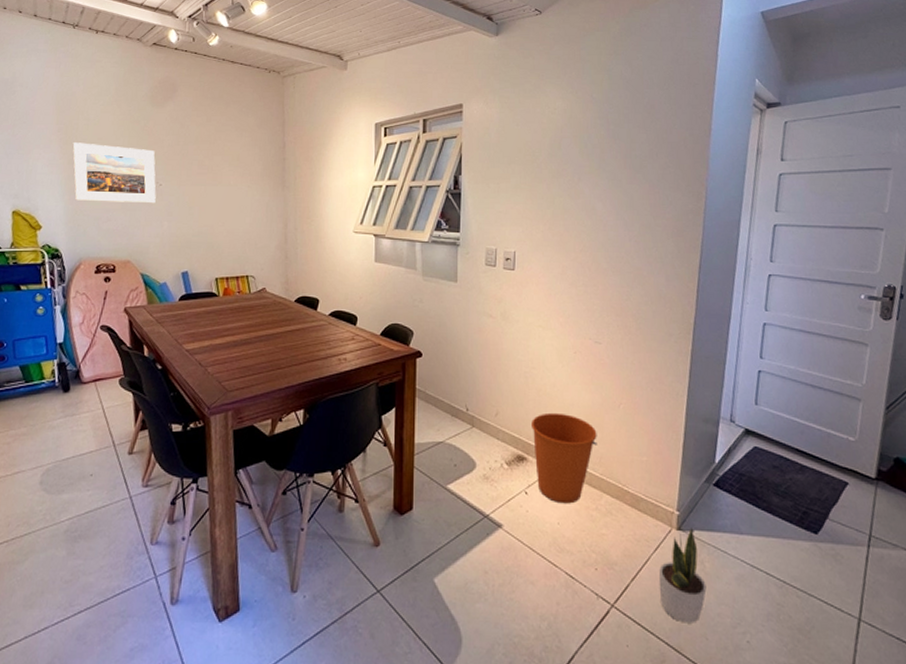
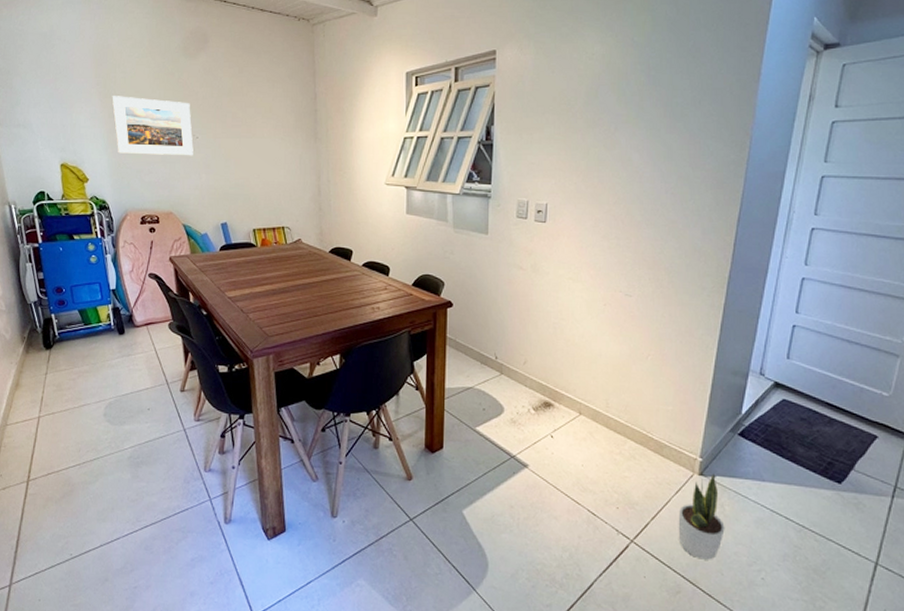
bucket: present [530,412,598,504] -> none [558,362,624,448]

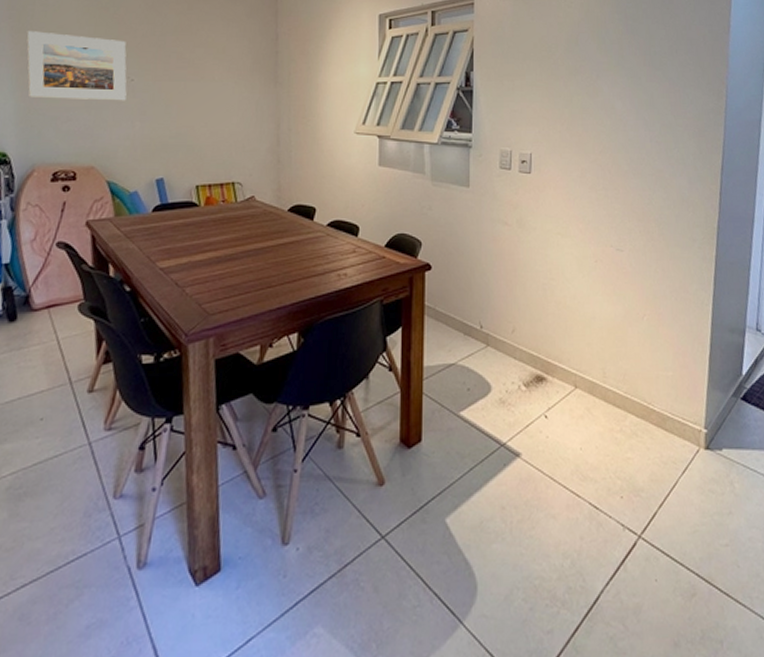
potted plant: present [678,472,725,560] -> none [687,444,737,551]

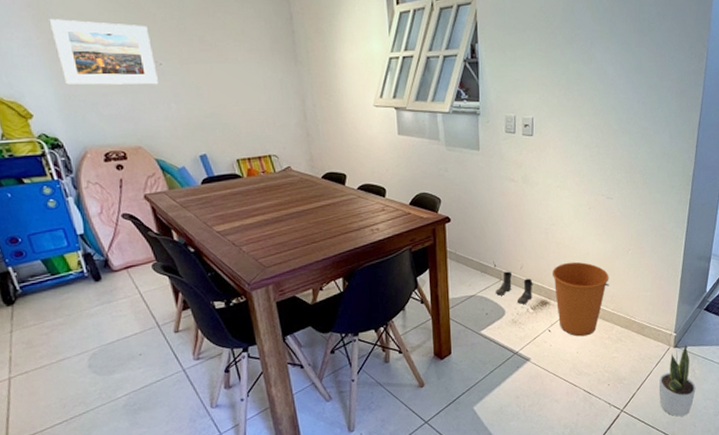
boots: none [479,335,527,379] -> present [494,271,533,304]
bucket: none [549,327,621,427] -> present [551,261,610,337]
potted plant: none [687,444,737,551] -> present [658,343,696,417]

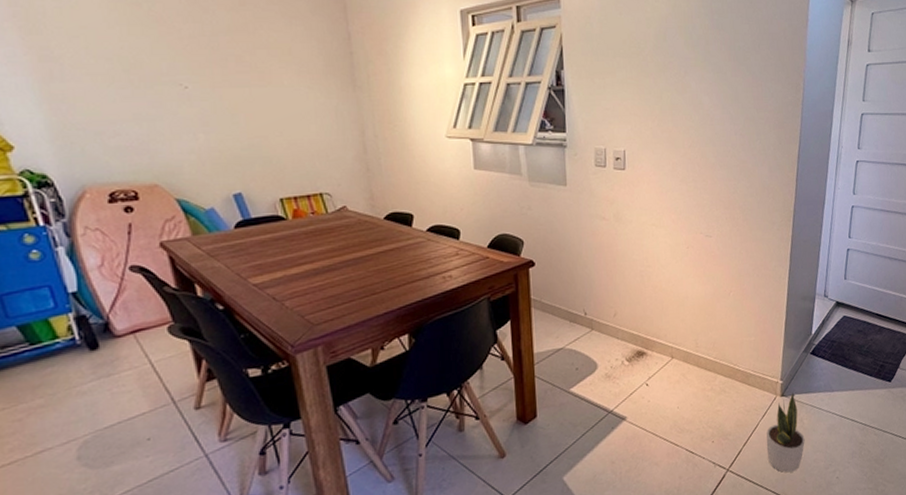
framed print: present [49,19,158,85] -> none [41,32,182,112]
boots: present [494,271,533,304] -> none [585,319,628,356]
bucket: present [551,261,610,337] -> none [648,306,711,390]

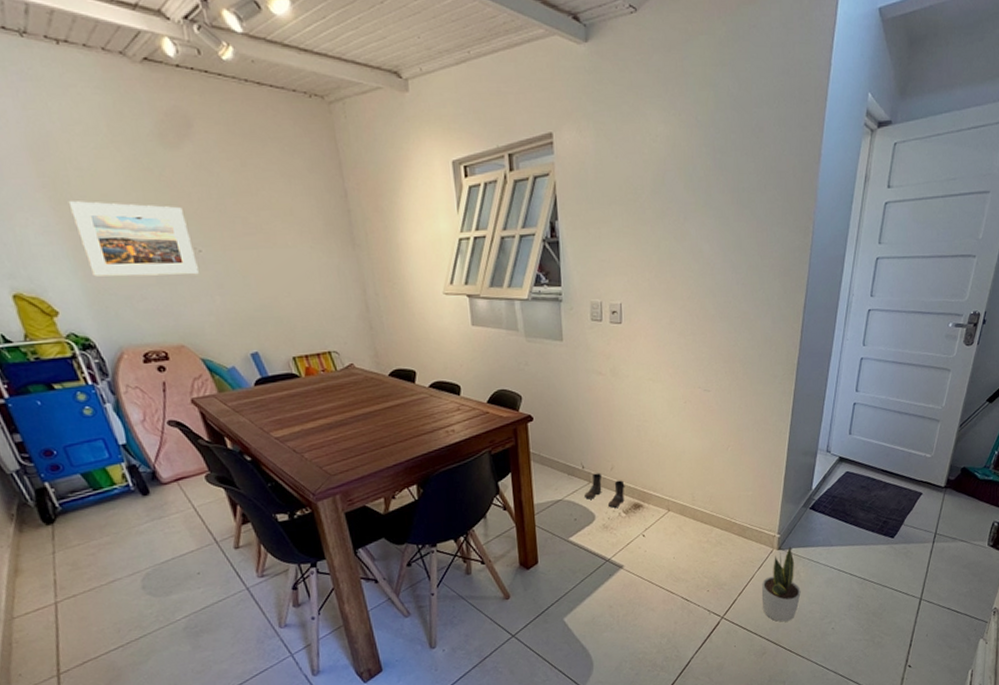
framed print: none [41,32,182,112] -> present [68,201,199,277]
boots: none [585,319,628,356] -> present [583,472,625,508]

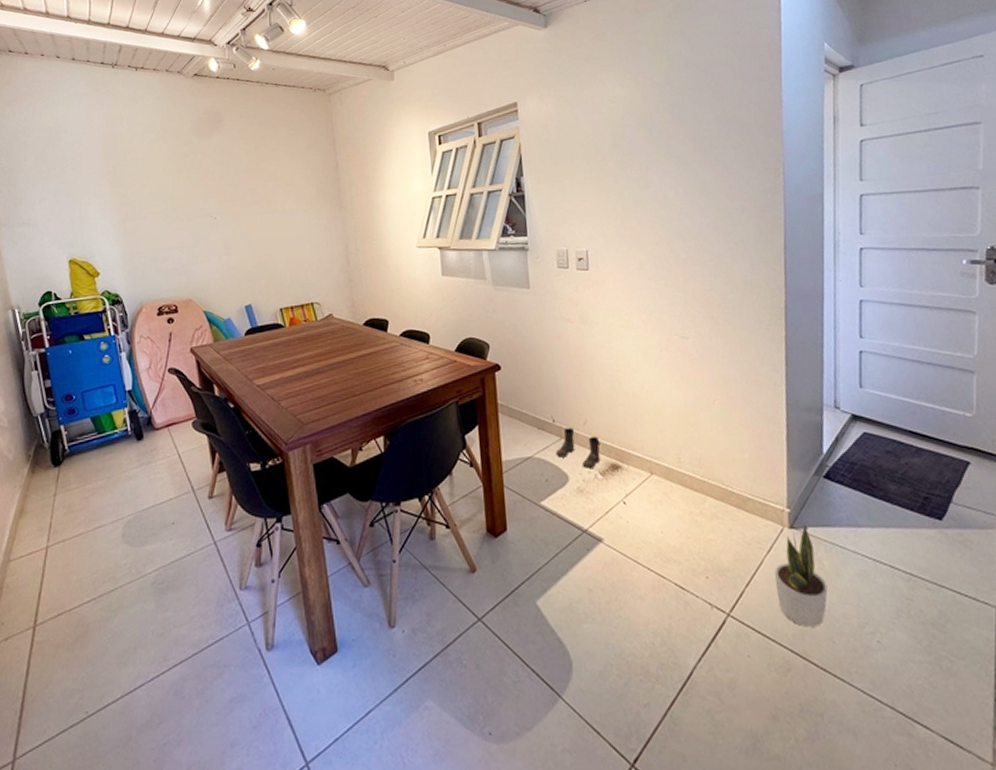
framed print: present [68,201,199,277] -> none [123,183,212,243]

